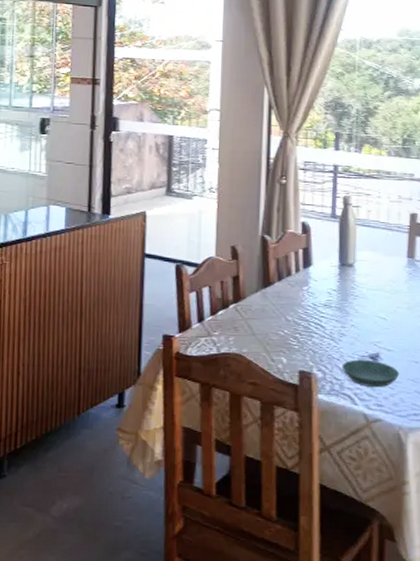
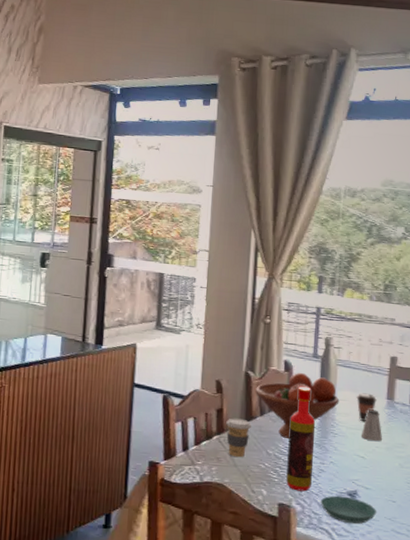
coffee cup: none [243,285,269,326] -> present [226,418,251,458]
fruit bowl: none [273,233,359,304] -> present [256,372,340,440]
bottle: none [306,249,336,357] -> present [286,387,316,492]
coffee cup: none [376,252,398,281] -> present [356,393,378,421]
saltshaker: none [383,269,404,302] -> present [362,409,383,442]

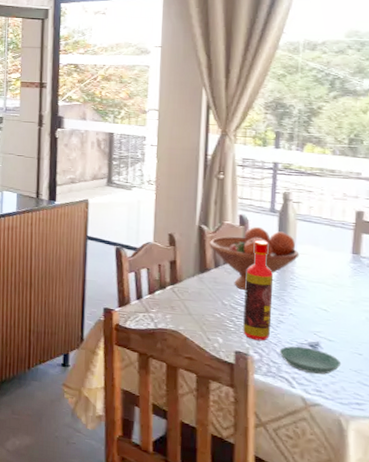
coffee cup: present [226,418,251,458] -> none [180,269,206,307]
coffee cup: present [356,393,378,421] -> none [318,247,342,275]
saltshaker: present [362,409,383,442] -> none [324,263,348,296]

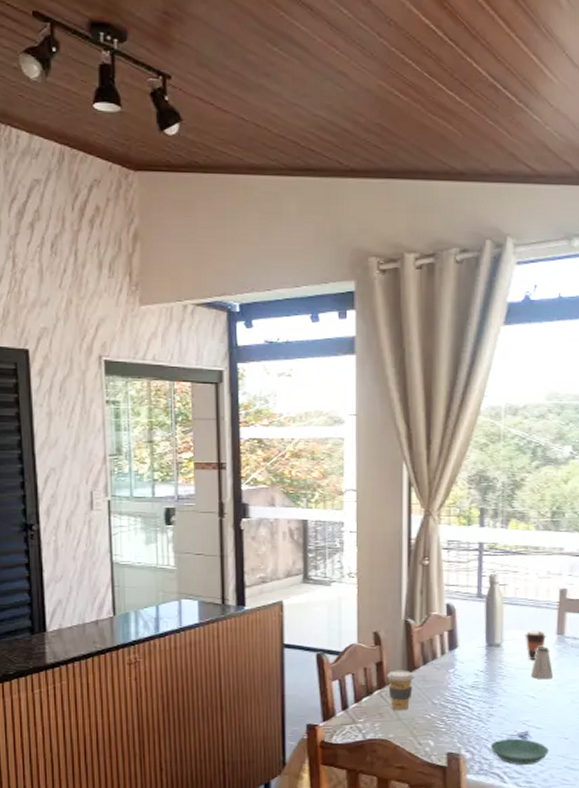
coffee cup: none [180,269,206,307] -> present [387,670,414,711]
fruit bowl: present [210,226,300,291] -> none [417,615,507,687]
bottle: present [243,240,274,341] -> none [454,630,483,739]
coffee cup: none [318,247,342,275] -> present [525,630,547,660]
saltshaker: none [324,263,348,296] -> present [531,647,554,680]

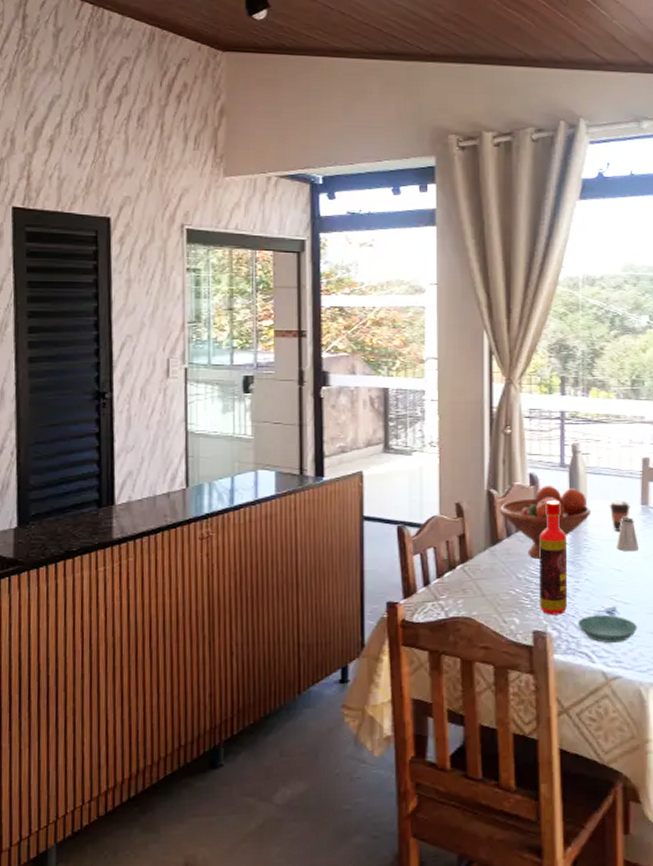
coffee cup: present [387,670,414,711] -> none [470,543,498,587]
fruit bowl: none [417,615,507,687] -> present [500,484,591,560]
bottle: none [454,630,483,739] -> present [539,500,568,615]

